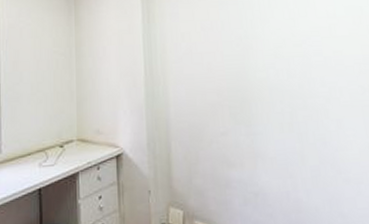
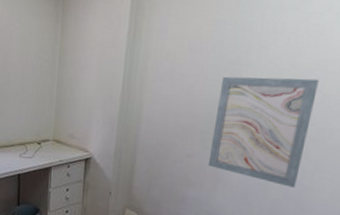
wall art: none [236,44,328,150] -> present [208,76,319,188]

